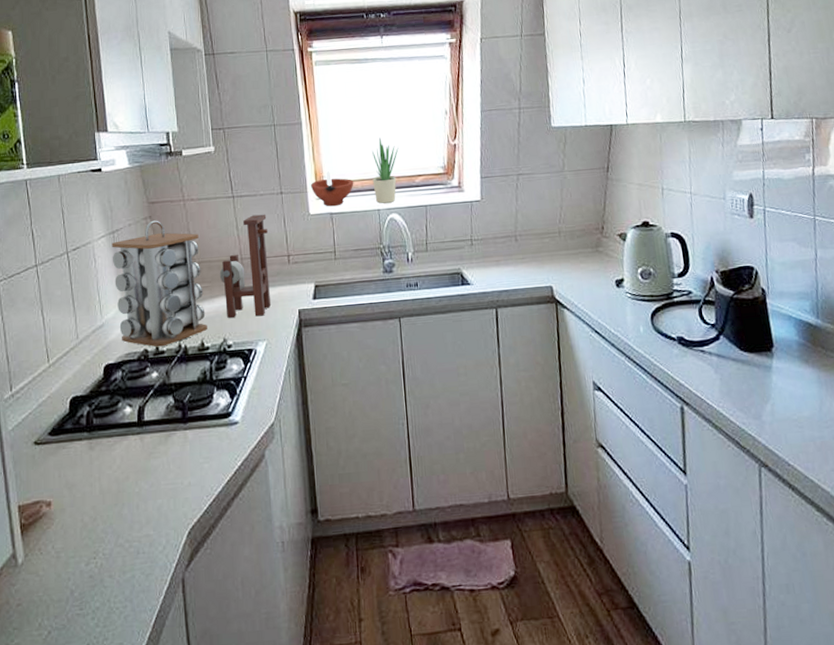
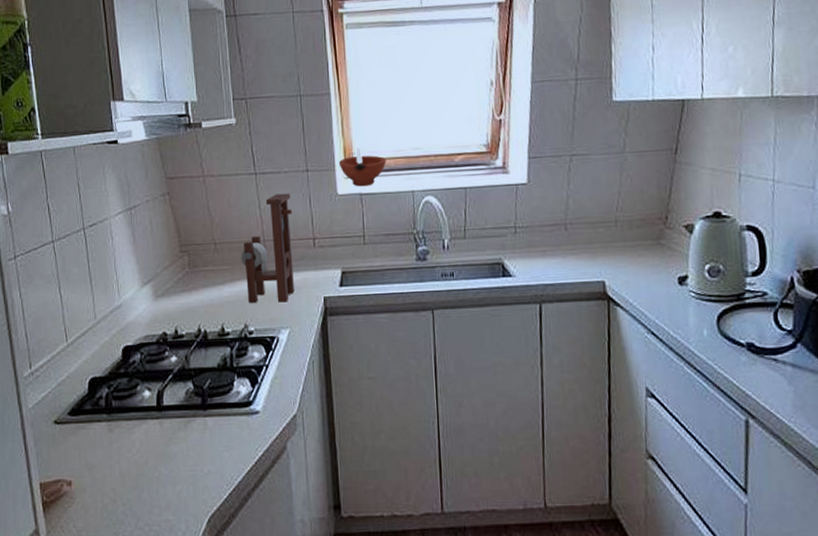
spice rack: present [111,220,207,347] -> none [129,197,228,331]
potted plant: present [372,137,399,204] -> none [407,110,437,185]

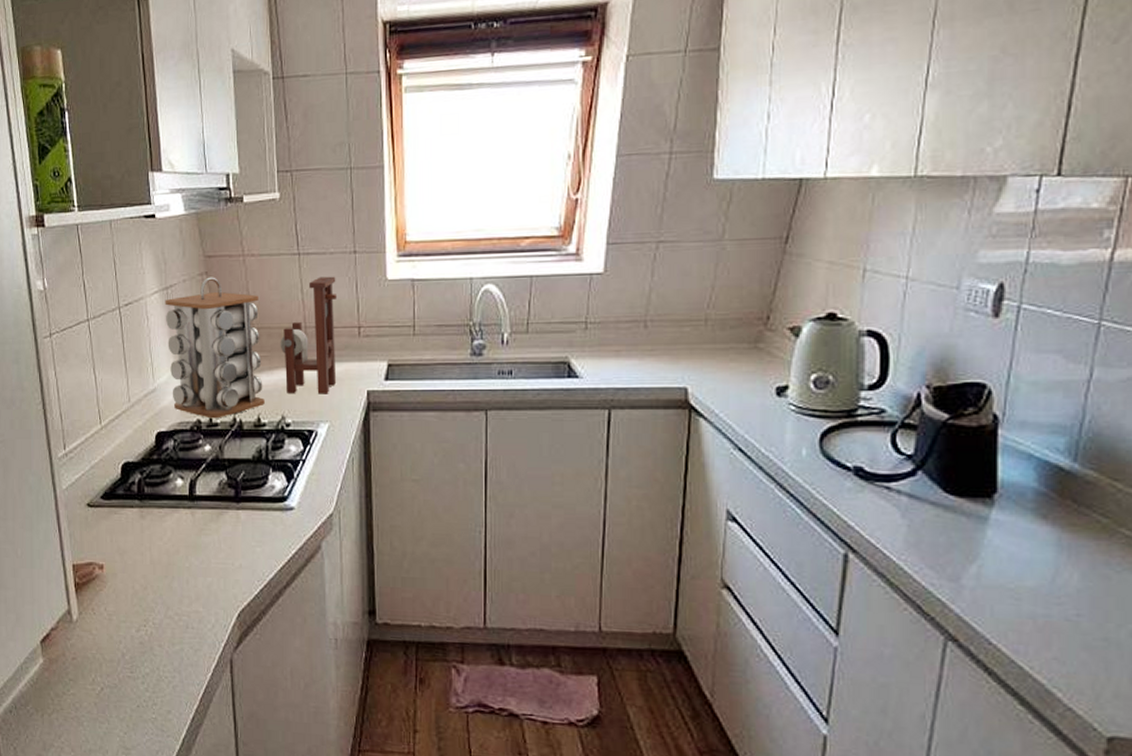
spice rack: none [129,197,228,331] -> present [165,277,265,419]
oil lamp: present [338,146,387,187] -> none [389,226,443,272]

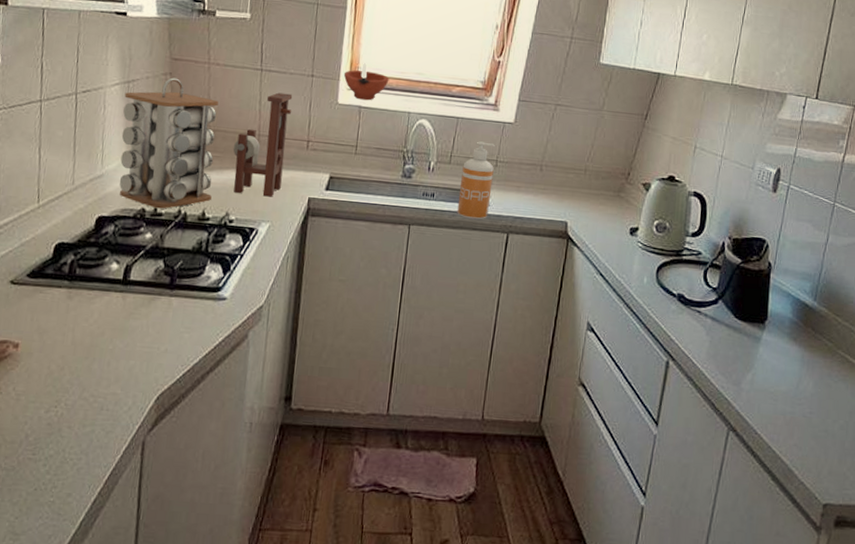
oil lamp: none [389,226,443,272] -> present [343,62,389,101]
soap dispenser: none [542,301,583,396] -> present [457,141,496,220]

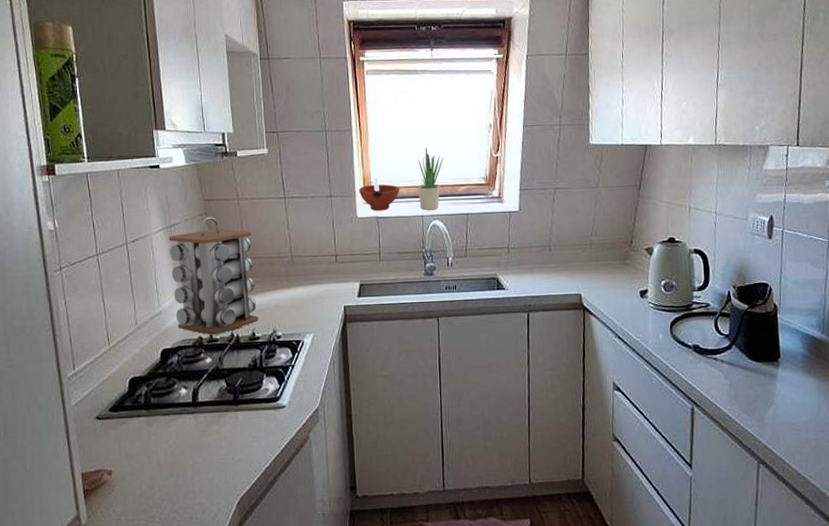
paper towel holder: present [233,92,293,197] -> none [270,215,319,311]
potted plant: none [408,39,442,108] -> present [417,147,444,210]
soap dispenser: present [457,141,496,220] -> none [478,232,508,304]

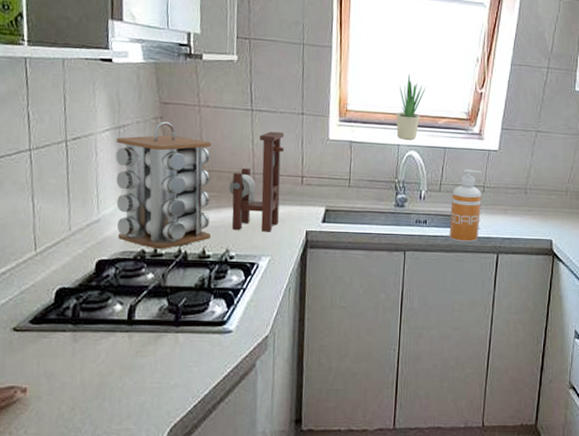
paper towel holder: none [270,215,319,311] -> present [228,131,285,232]
oil lamp: present [358,176,400,211] -> none [333,98,378,135]
soap dispenser: none [478,232,508,304] -> present [449,169,482,243]

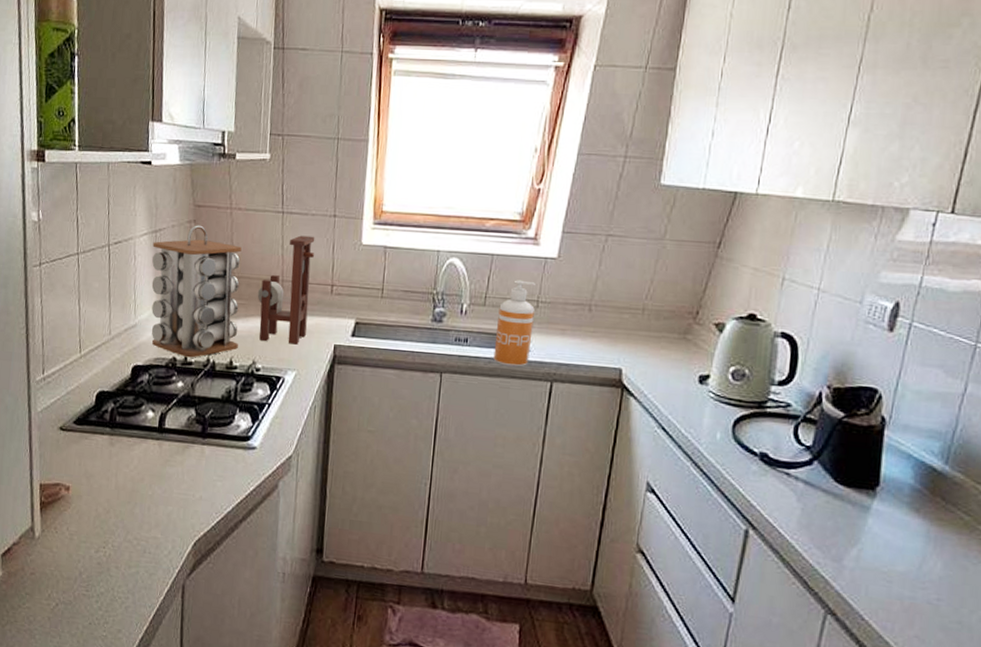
potted plant: present [396,74,426,140] -> none [436,169,473,245]

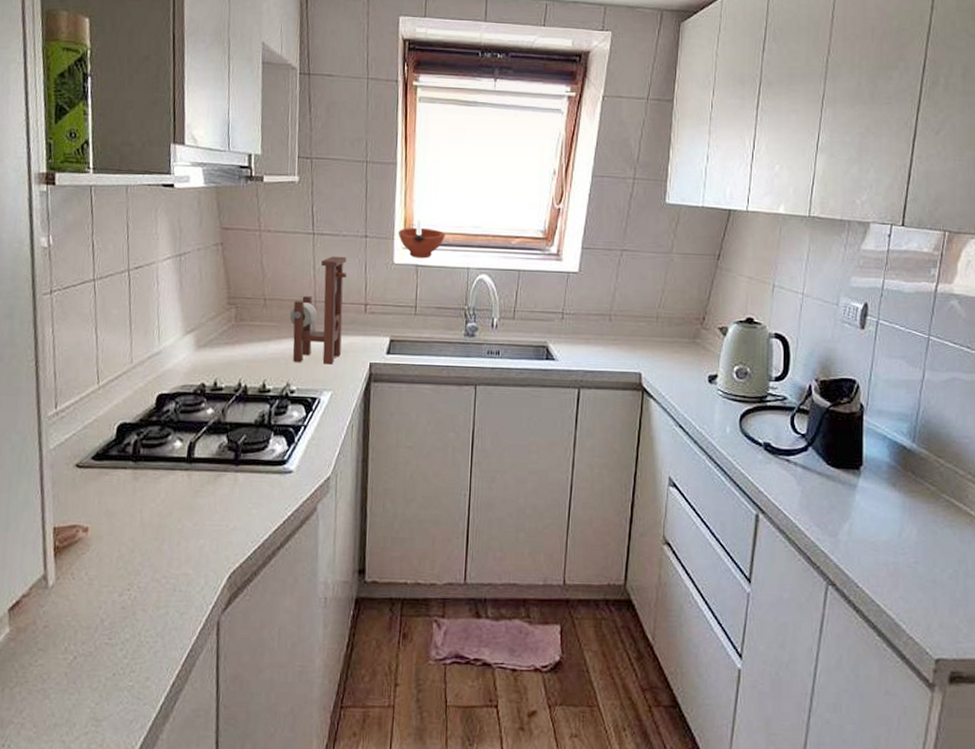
spice rack: present [151,225,242,358] -> none [176,248,272,383]
oil lamp: none [367,198,416,240] -> present [398,218,445,259]
soap dispenser: present [493,280,537,367] -> none [524,293,561,376]

